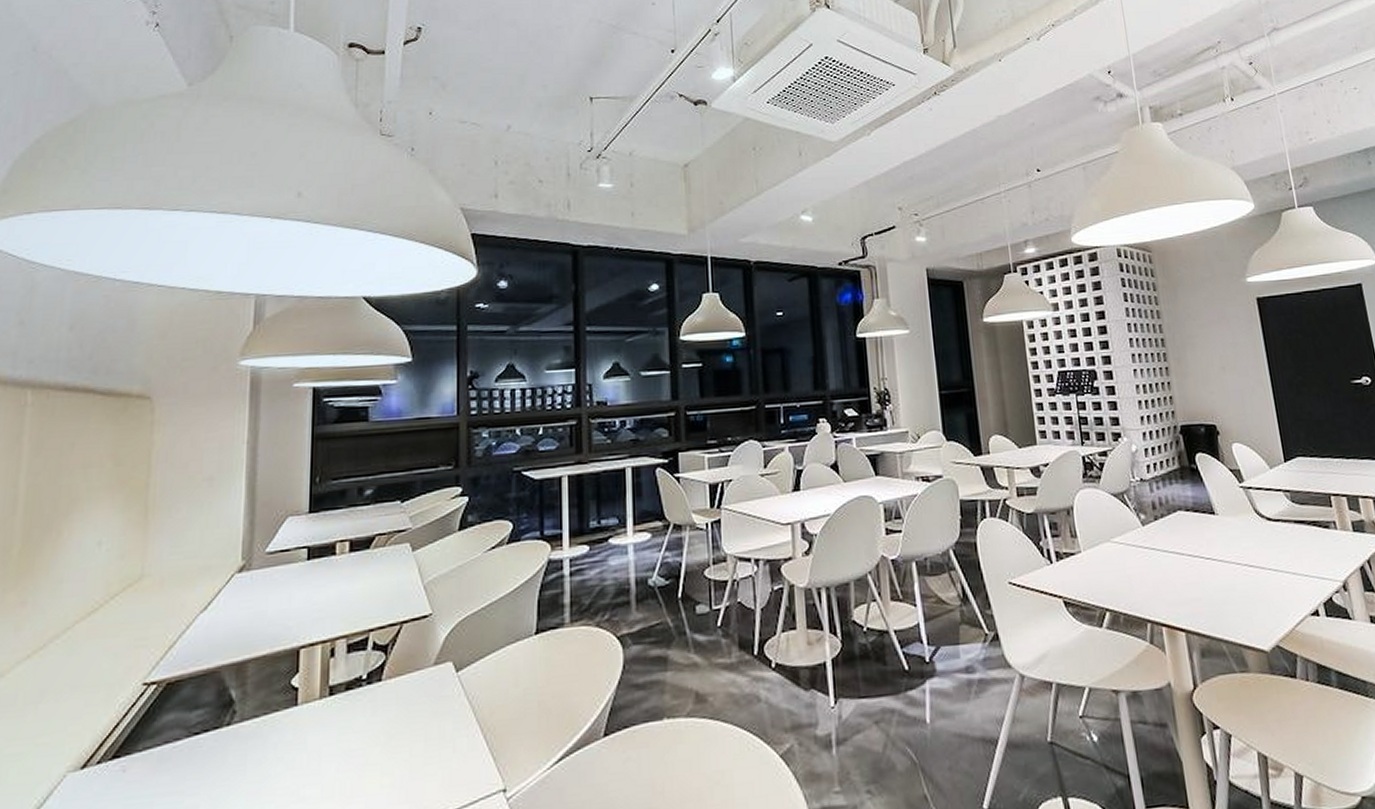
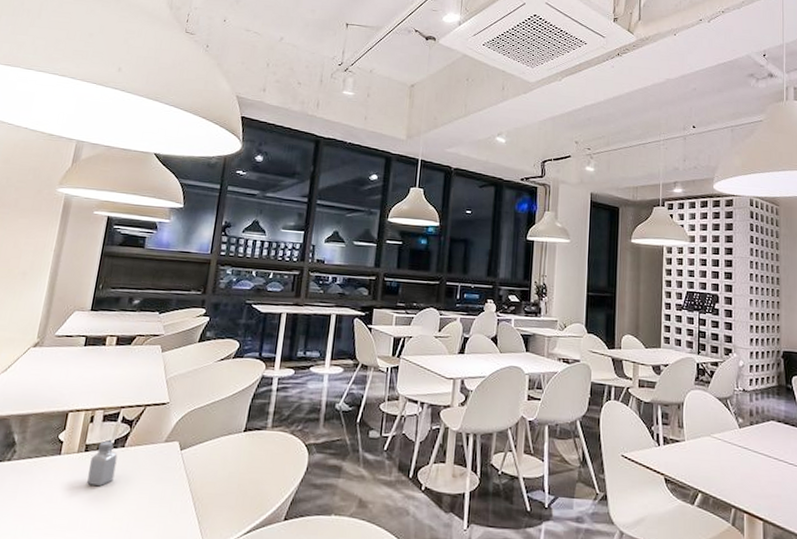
saltshaker: none [339,675,374,738] -> present [87,440,118,487]

